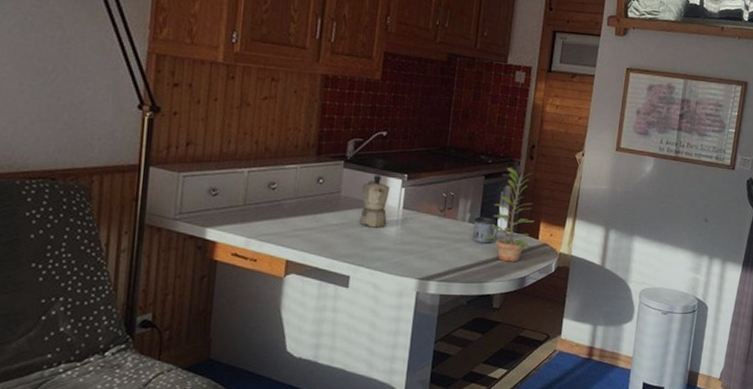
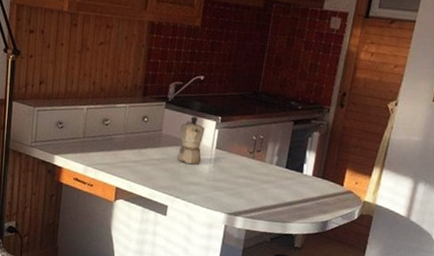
mug: present [472,216,498,244] -> none [278,160,304,187]
plant: present [483,167,535,262] -> none [289,114,343,206]

